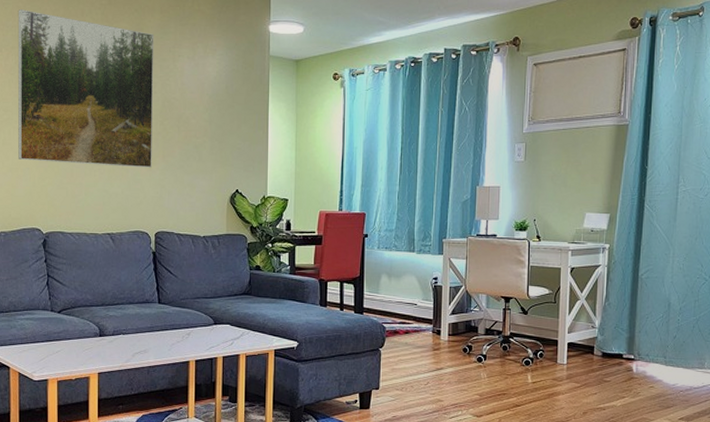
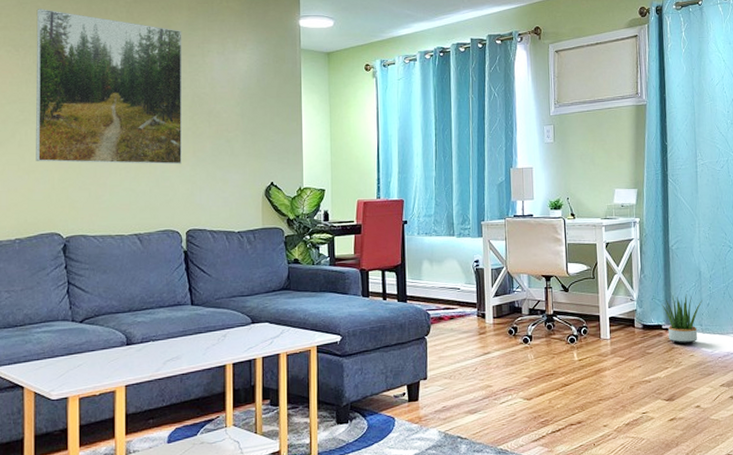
potted plant: none [623,324,669,375] -> present [660,294,703,345]

